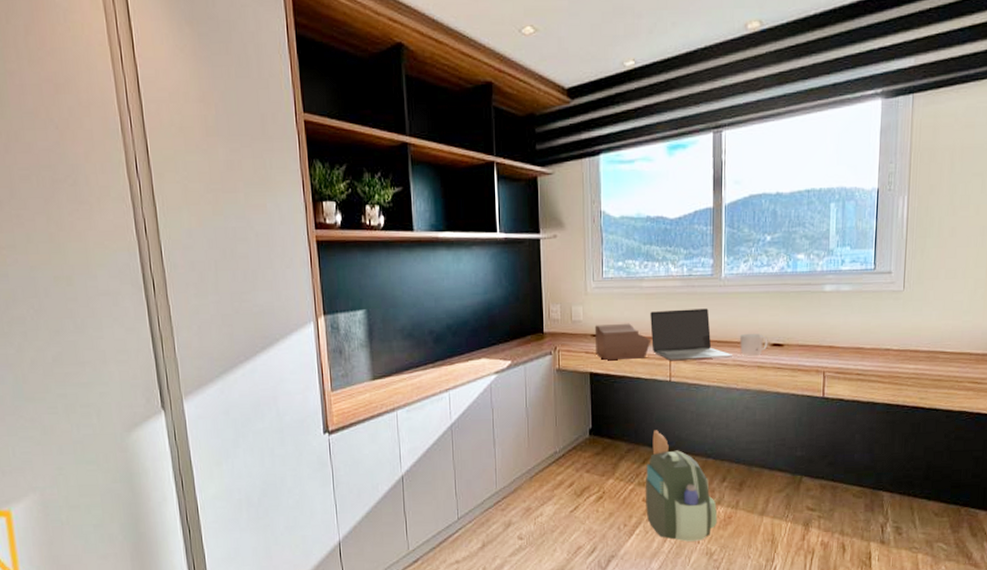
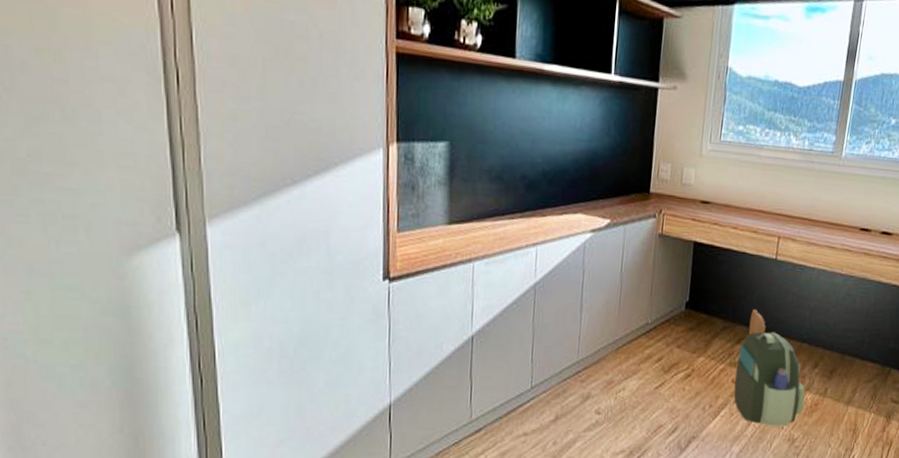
sewing box: present [594,323,651,361] -> none [703,191,763,233]
laptop: present [650,308,733,361] -> none [762,183,843,242]
mug: present [740,333,768,357] -> none [849,217,879,244]

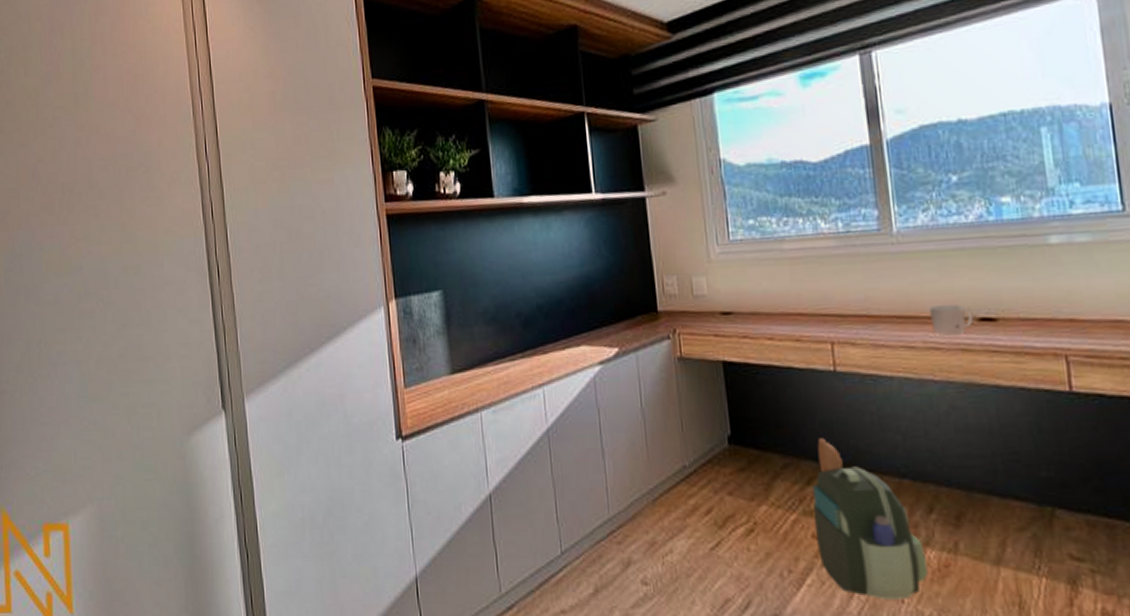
mug: none [849,217,879,244] -> present [930,304,974,337]

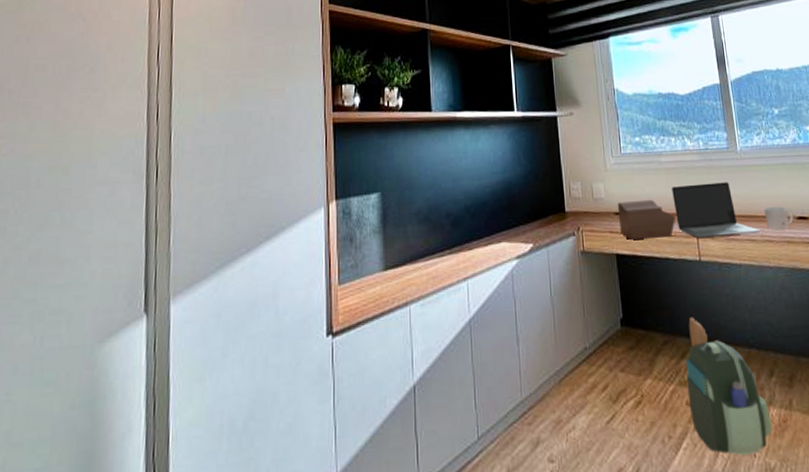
sewing box: none [724,296,803,346] -> present [617,199,676,241]
laptop: none [797,273,923,345] -> present [672,182,761,239]

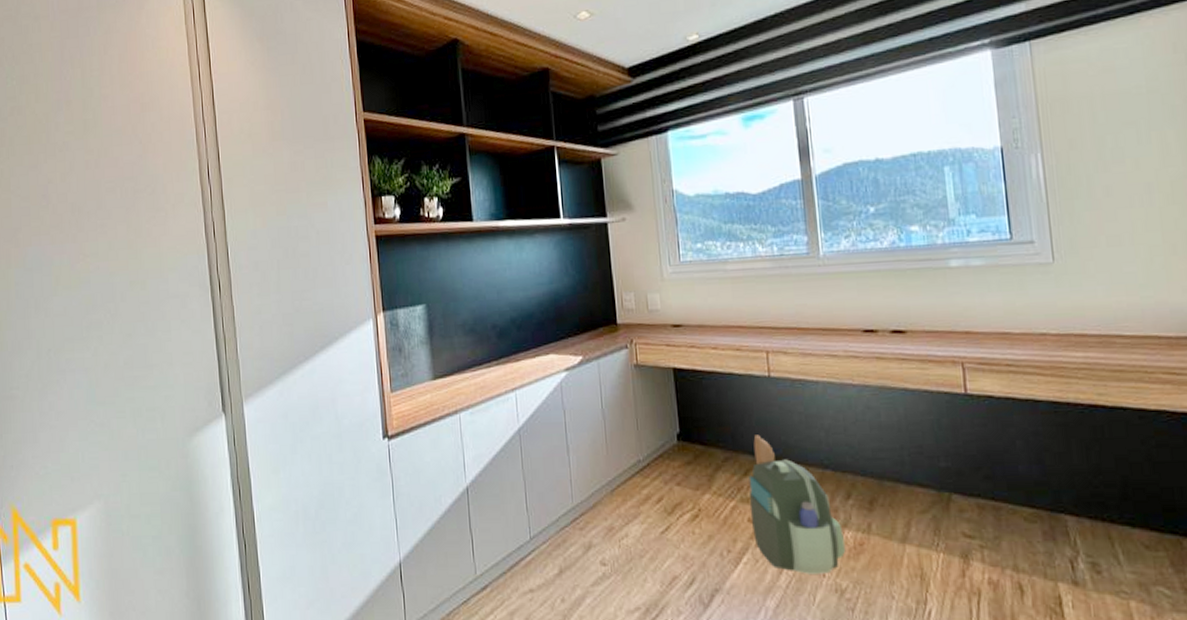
sewing box: present [617,199,676,241] -> none [674,310,743,355]
laptop: present [672,182,761,239] -> none [738,291,844,353]
mug: present [764,206,794,232] -> none [850,318,887,347]

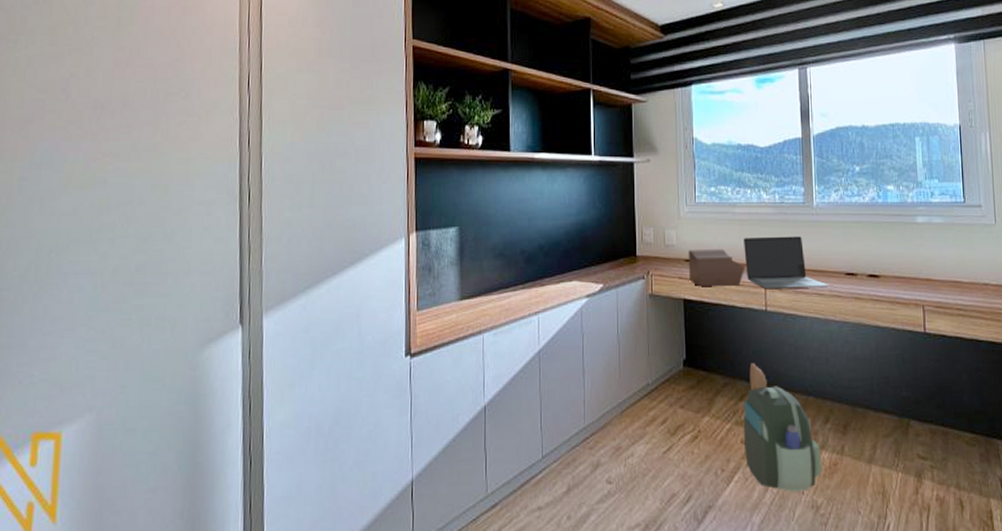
sewing box: none [674,310,743,355] -> present [688,248,746,287]
laptop: none [738,291,844,353] -> present [744,236,830,290]

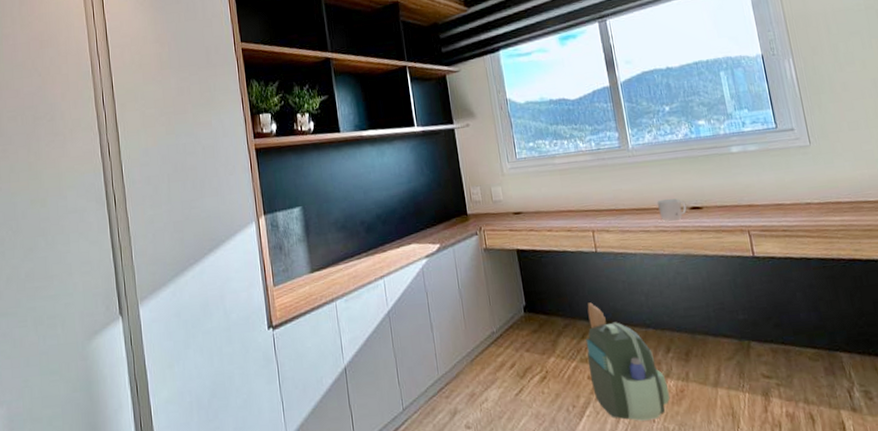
sewing box: present [688,248,746,287] -> none [515,198,572,237]
laptop: present [744,236,830,290] -> none [566,178,655,233]
mug: none [835,263,864,288] -> present [657,198,687,222]

